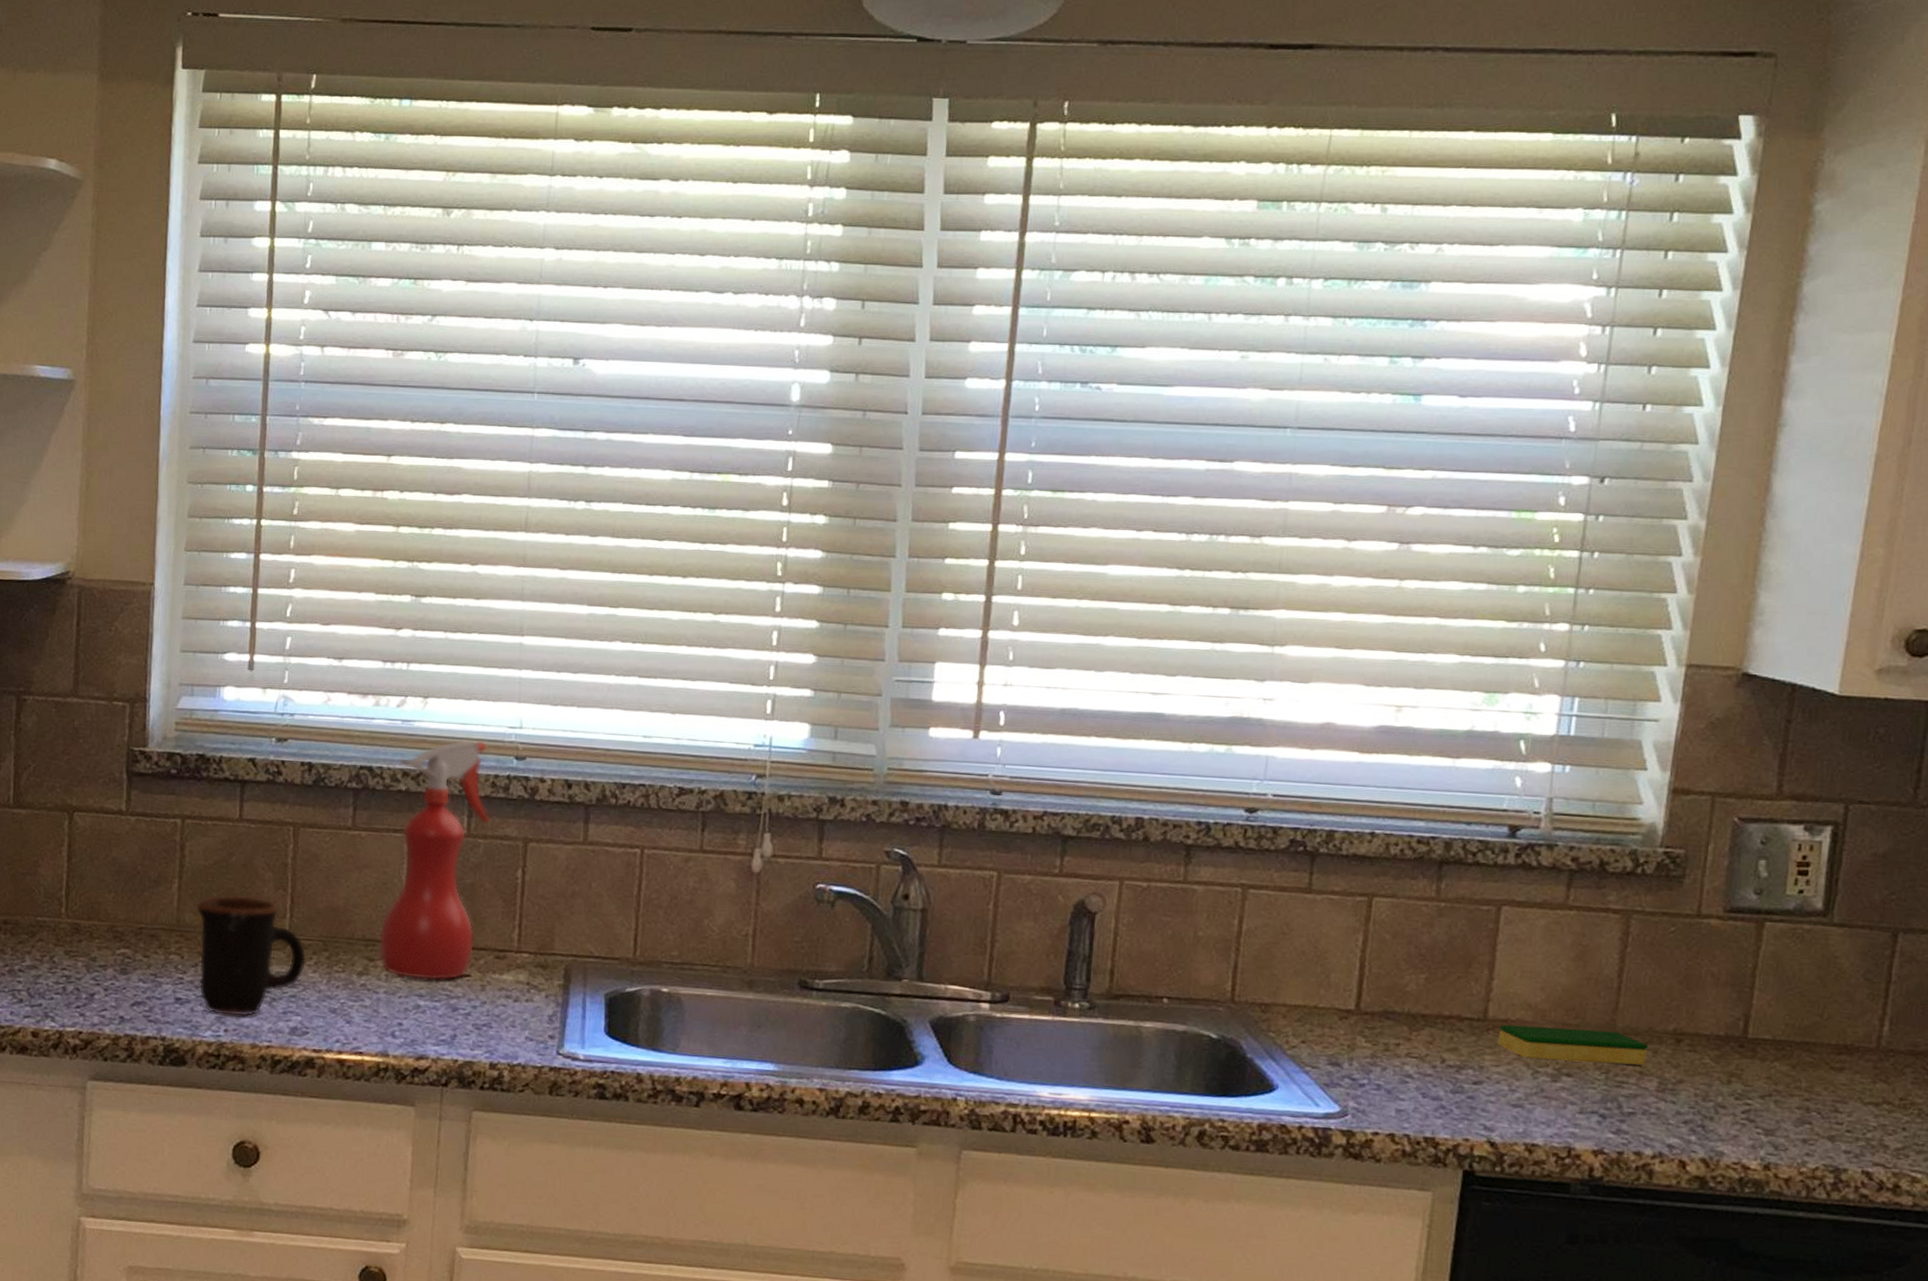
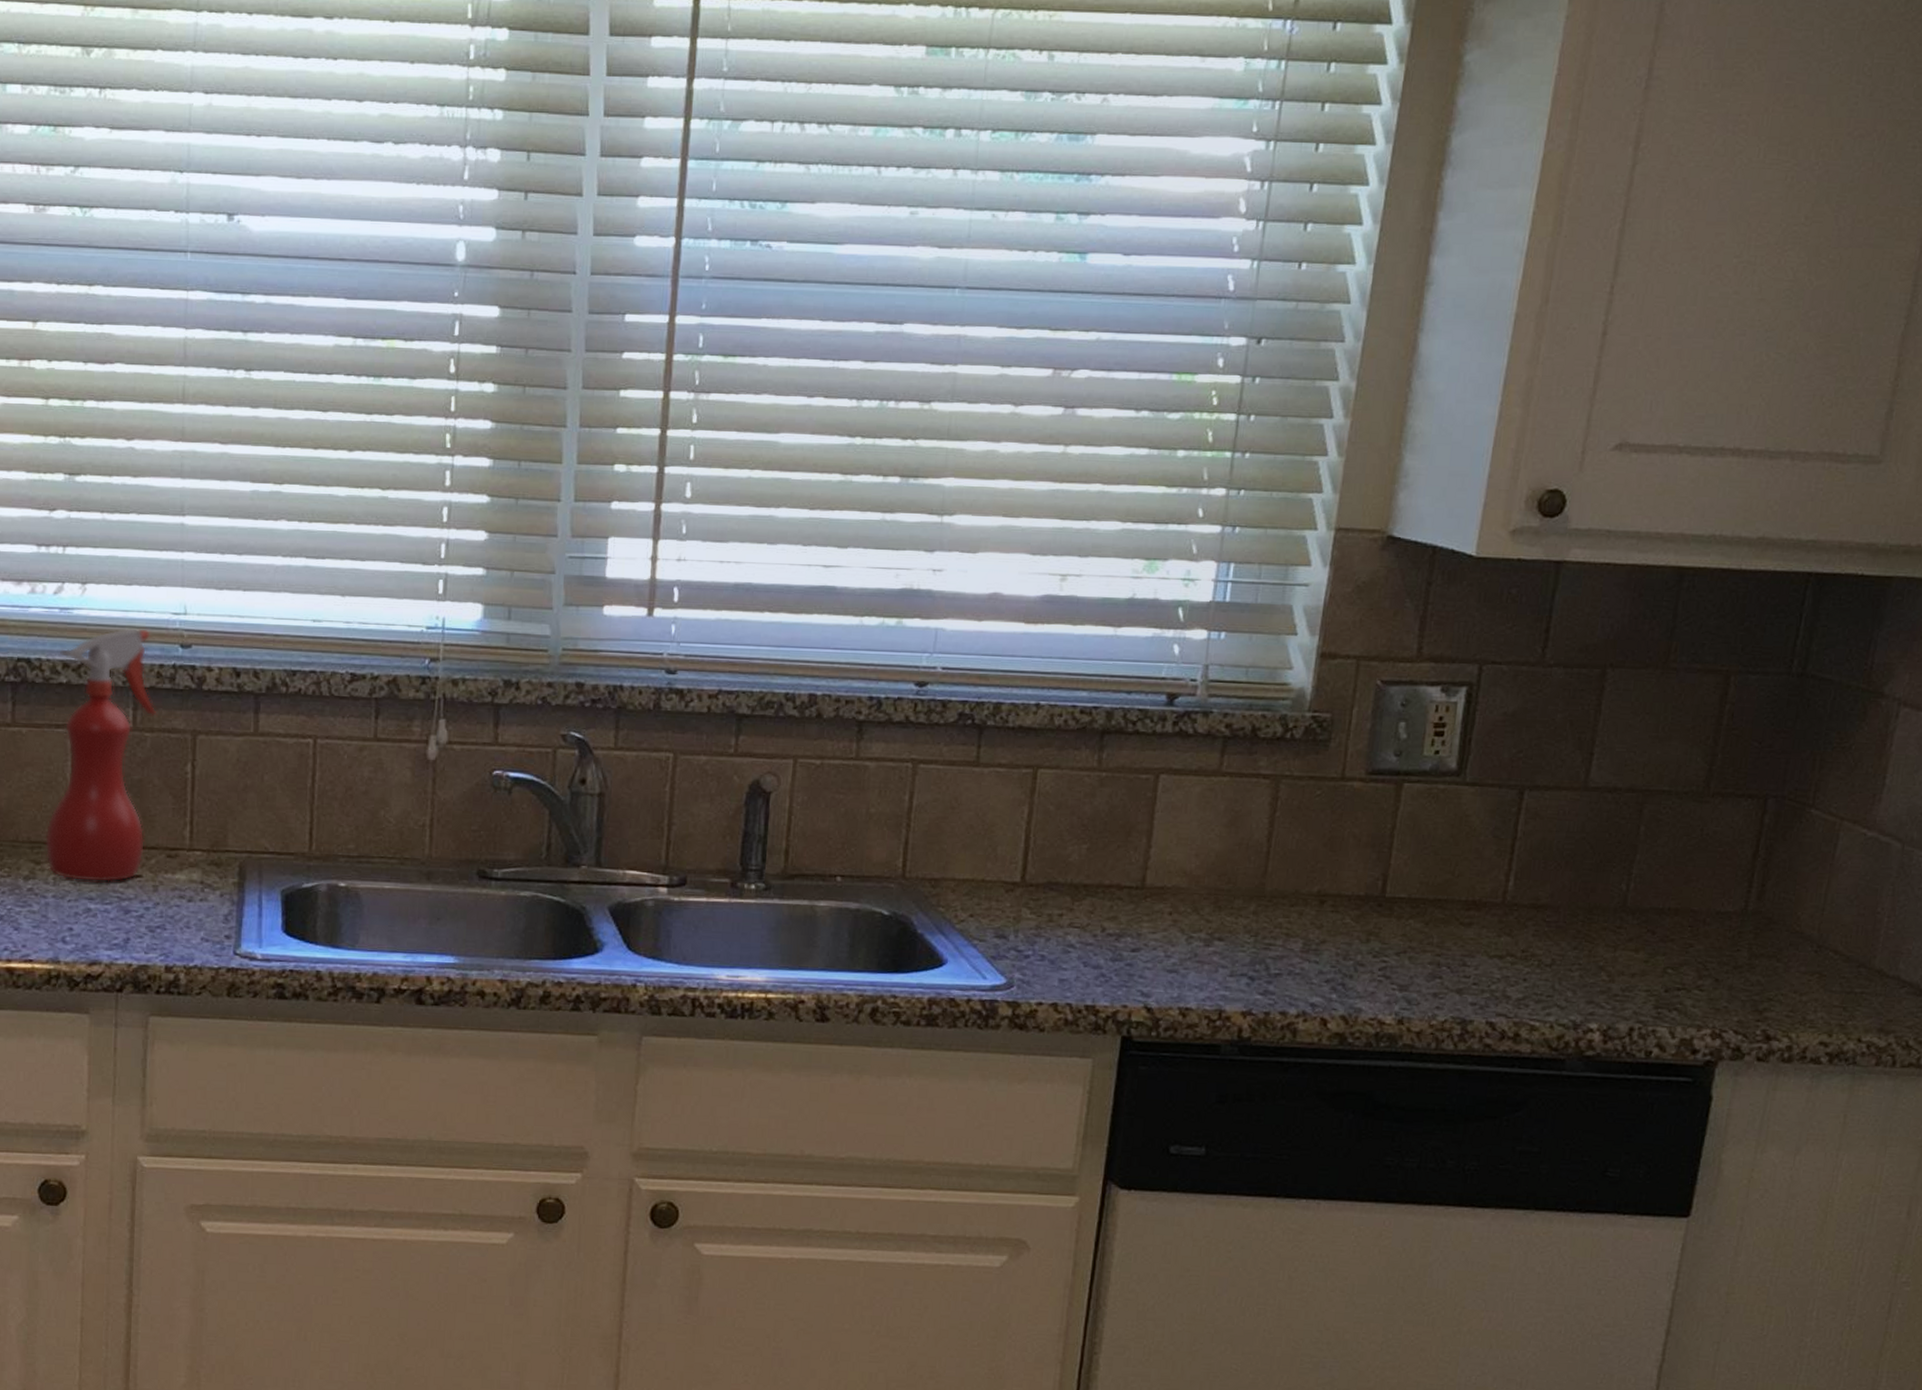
dish sponge: present [1498,1024,1649,1065] -> none [1154,891,1295,927]

